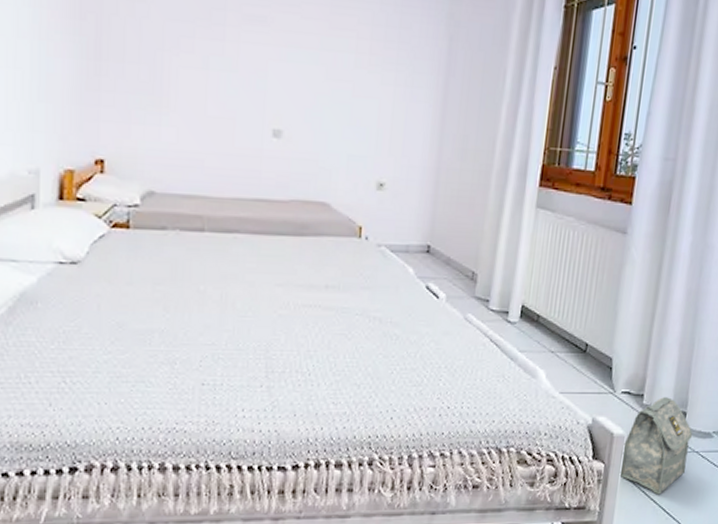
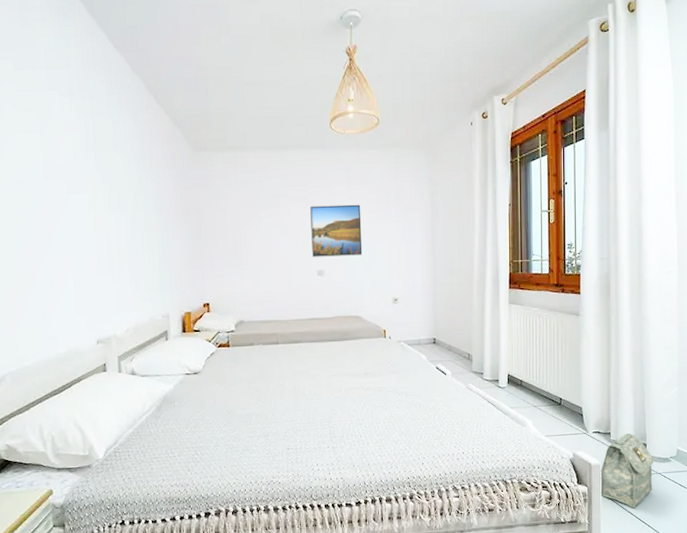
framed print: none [267,31,347,115] -> present [310,204,363,257]

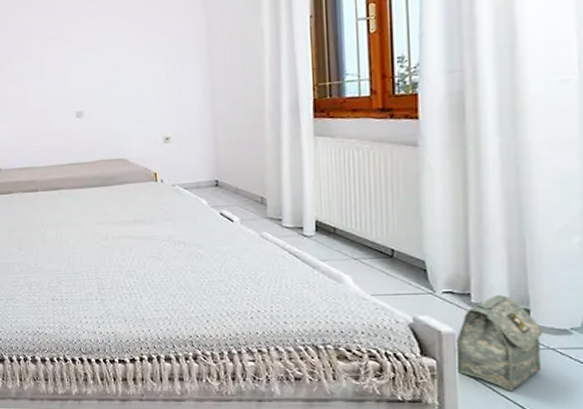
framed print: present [310,204,363,257] -> none [65,36,126,99]

